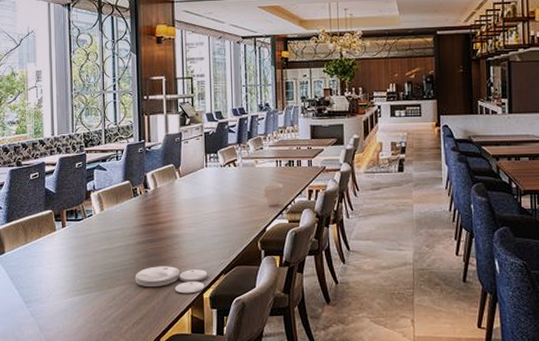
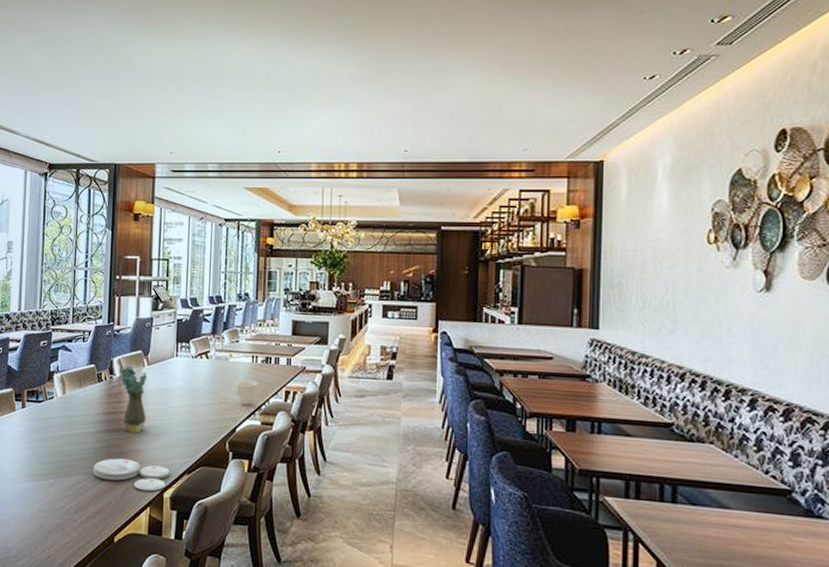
vase: none [152,178,182,241] -> present [119,364,147,433]

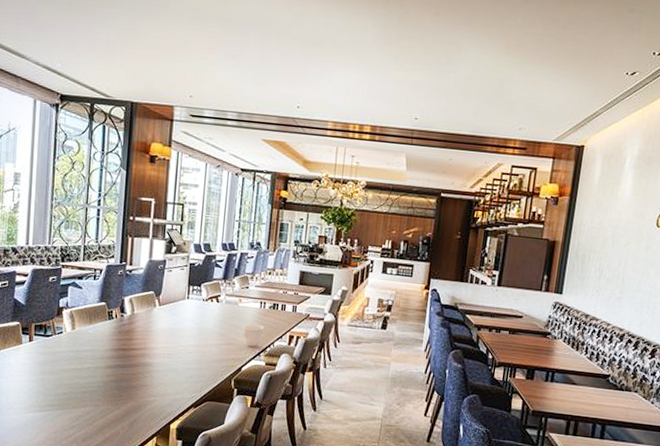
plate: present [93,458,170,492] -> none [101,391,177,423]
vase: present [119,364,147,433] -> none [130,303,158,369]

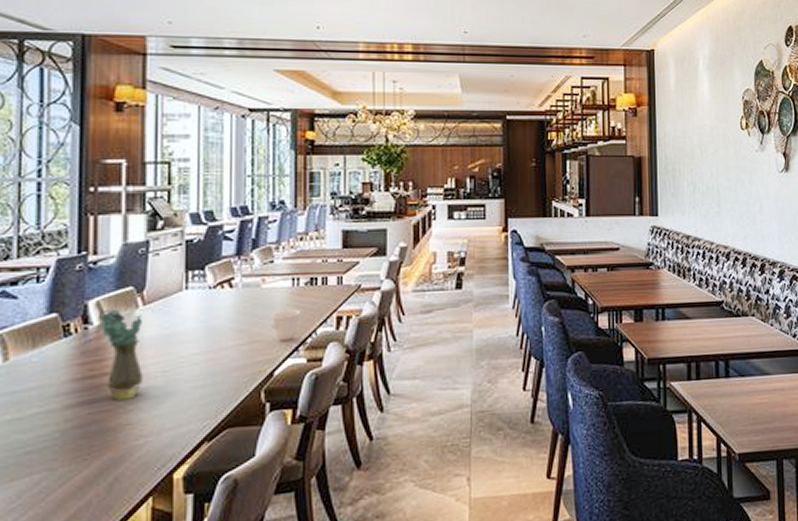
vase: none [130,303,158,369] -> present [97,307,143,400]

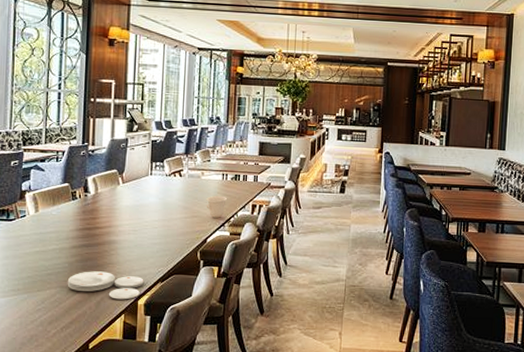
plate: none [59,437,182,477] -> present [67,271,144,300]
vase: present [97,307,143,400] -> none [93,182,121,247]

